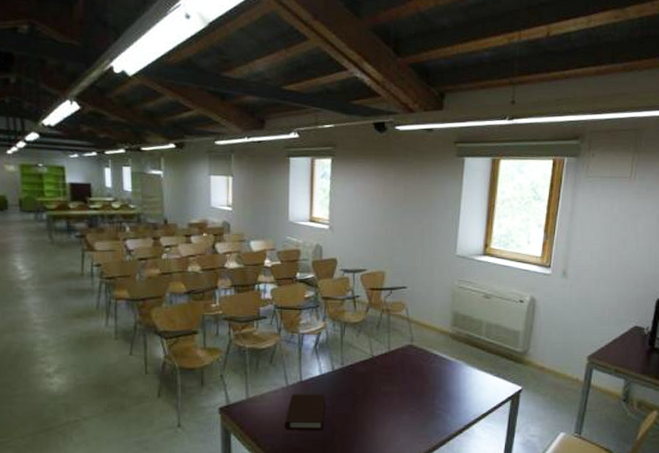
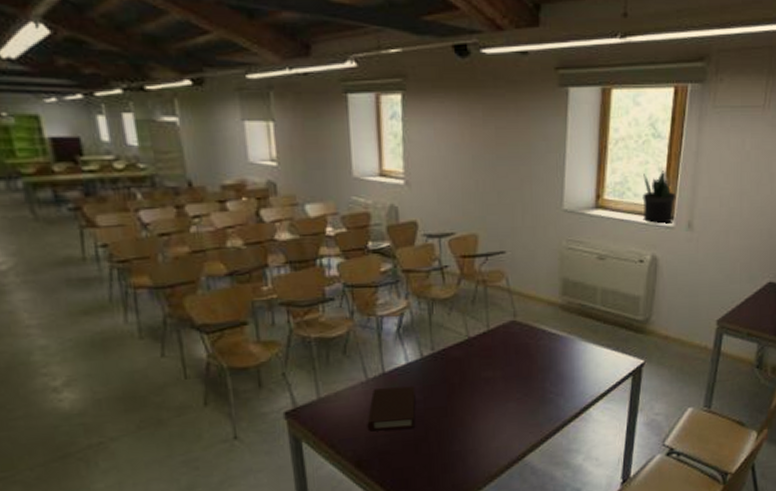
planter: none [524,227,553,271] -> present [642,170,676,224]

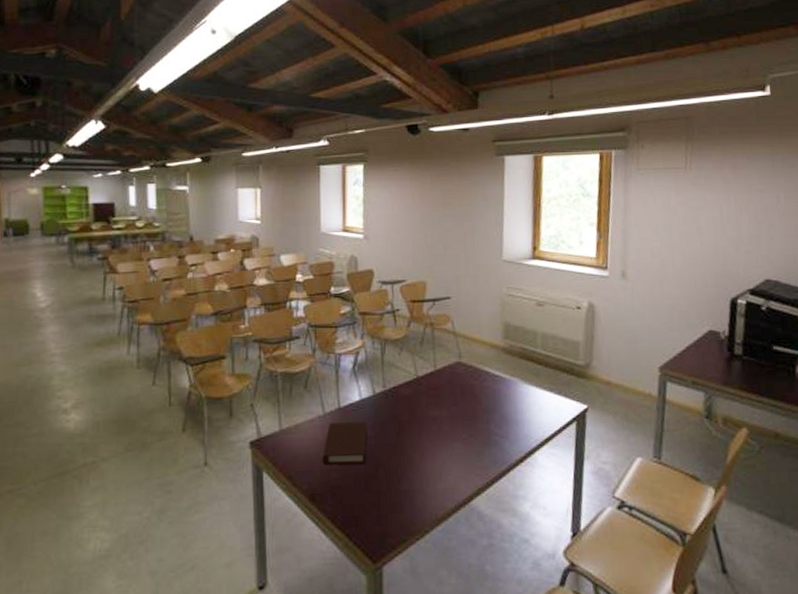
planter: present [642,170,676,224] -> none [576,225,608,274]

